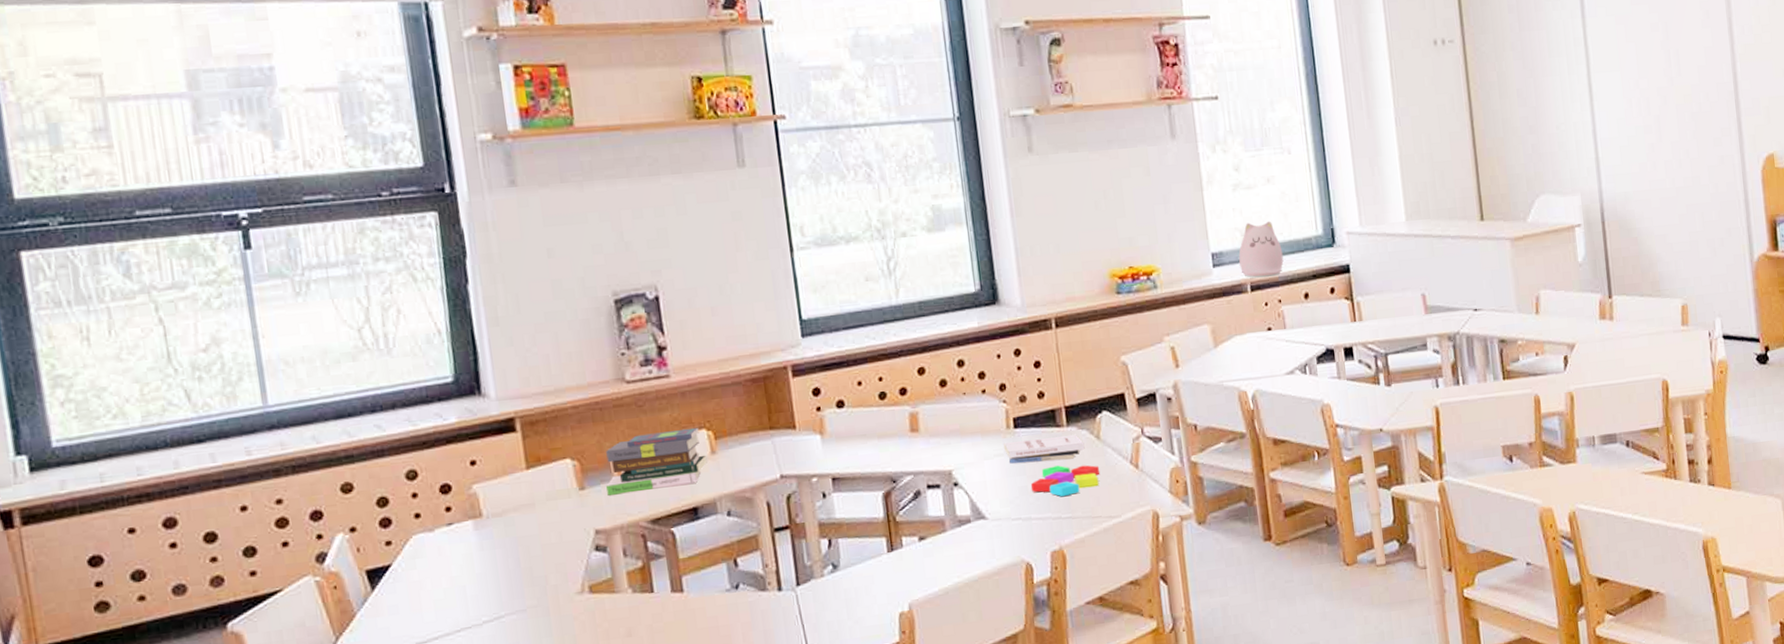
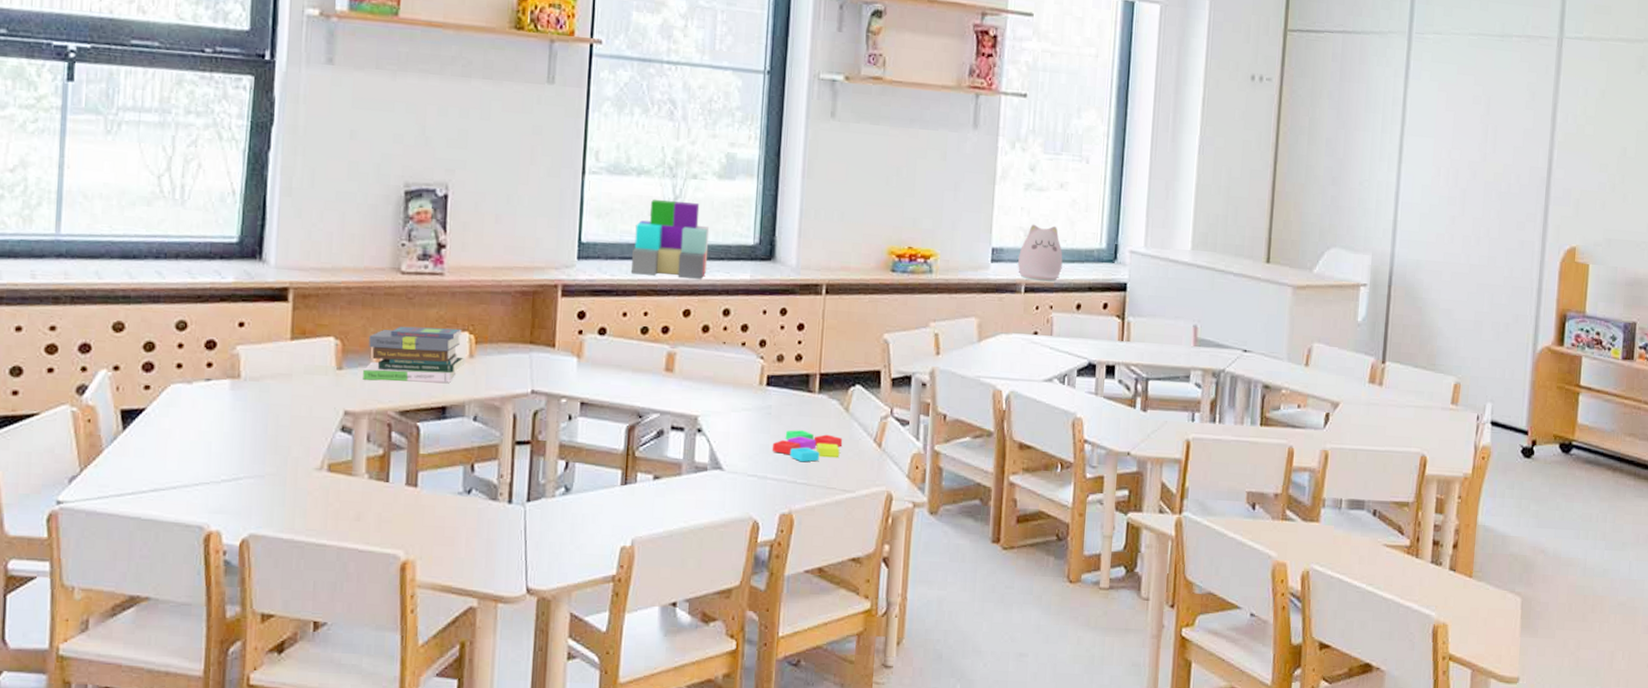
toy blocks: none [854,261,934,342] -> present [631,199,710,280]
books: present [1003,434,1085,464] -> none [753,397,832,426]

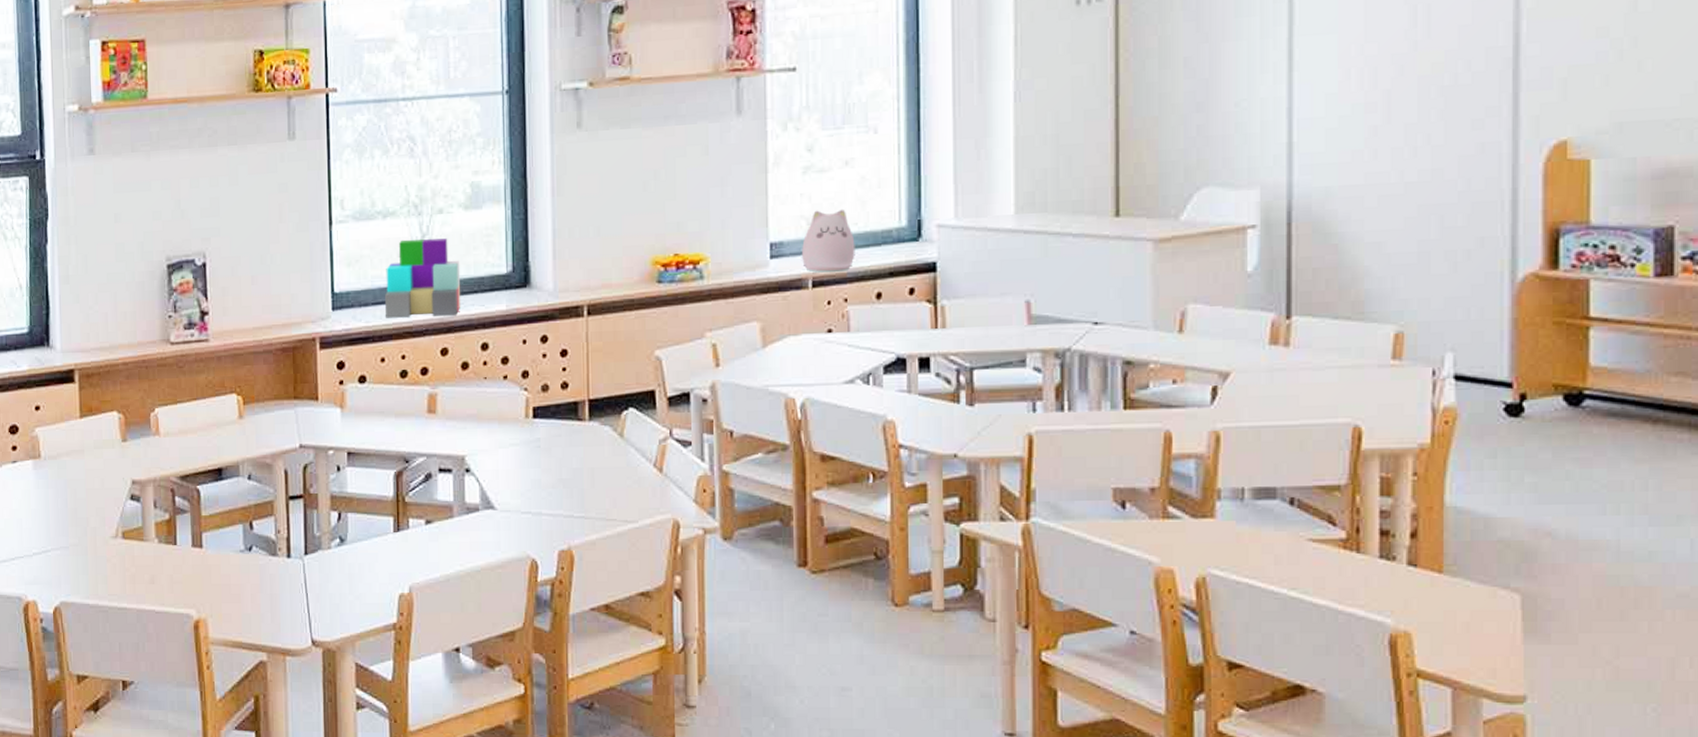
books: present [363,326,464,383] -> none [145,391,235,449]
toy blocks: present [771,430,843,462] -> none [544,461,620,495]

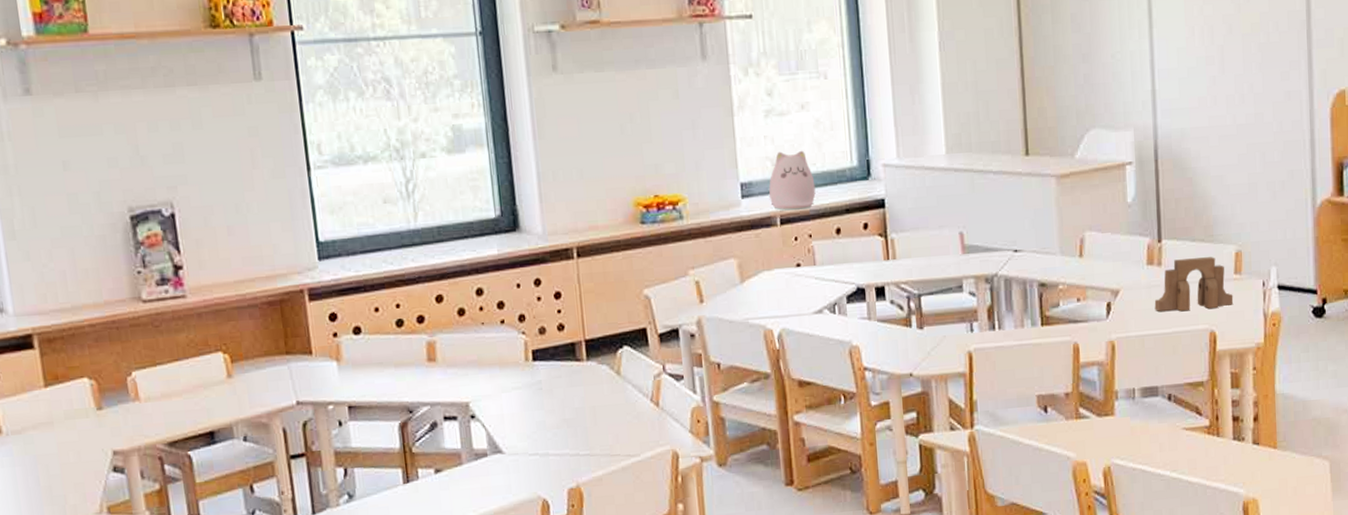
toy blocks: present [384,238,461,319] -> none [372,183,453,267]
wooden toy: none [1277,338,1389,401] -> present [1154,257,1233,312]

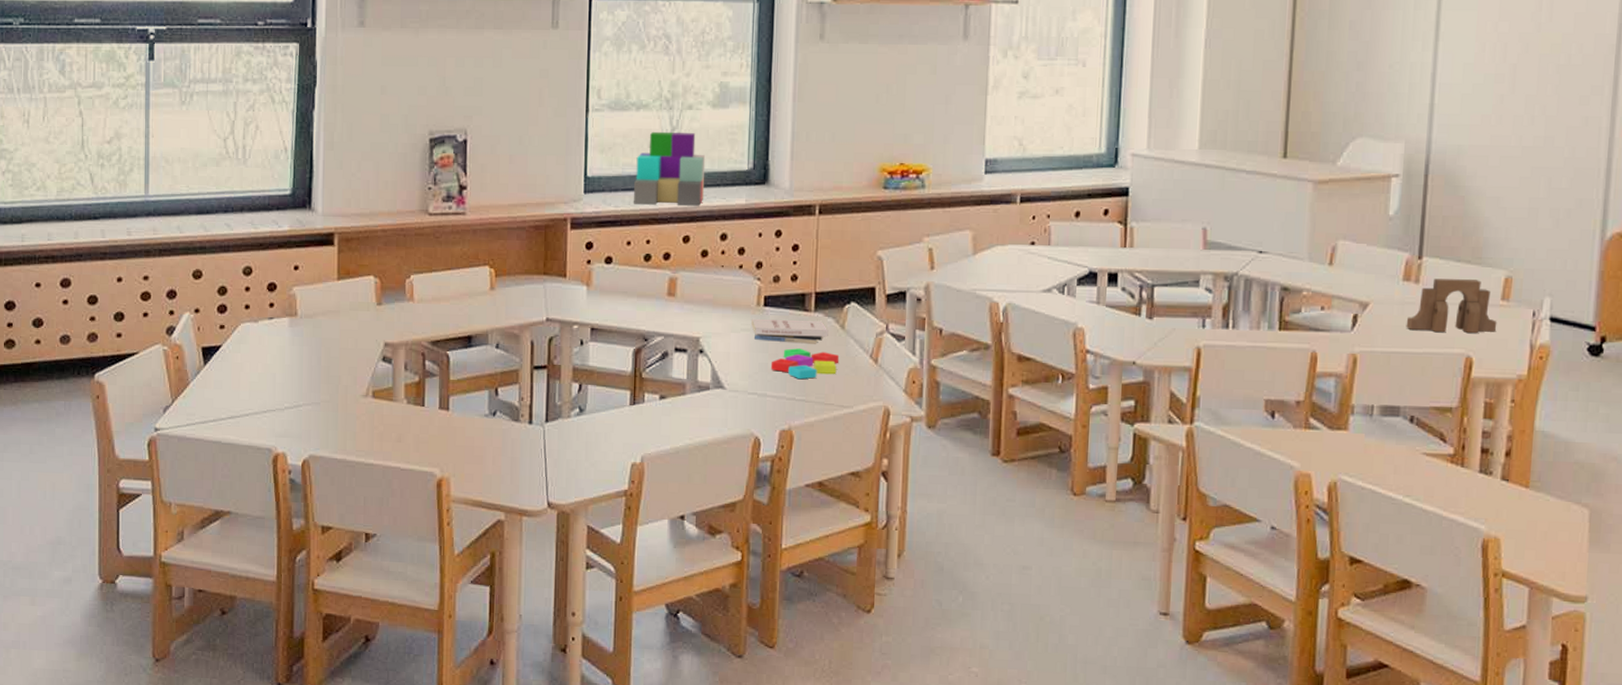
toy blocks: none [372,183,453,267] -> present [633,131,706,207]
books: none [522,369,605,398] -> present [751,318,829,344]
toy blocks: none [548,401,620,434] -> present [770,348,840,380]
plush toy: present [769,150,816,211] -> none [1013,132,1060,191]

